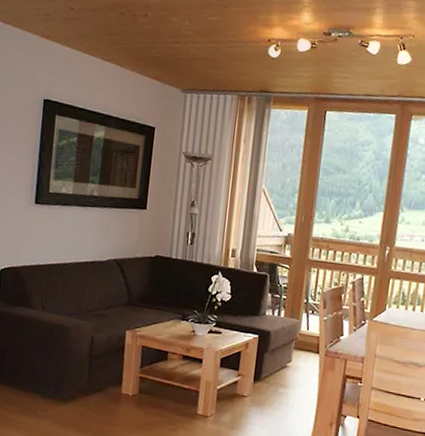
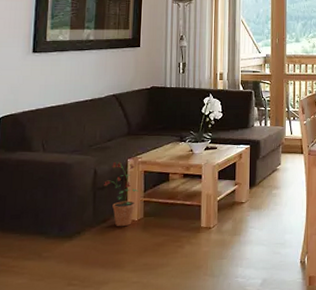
potted plant: none [100,331,135,400] -> present [104,161,138,227]

